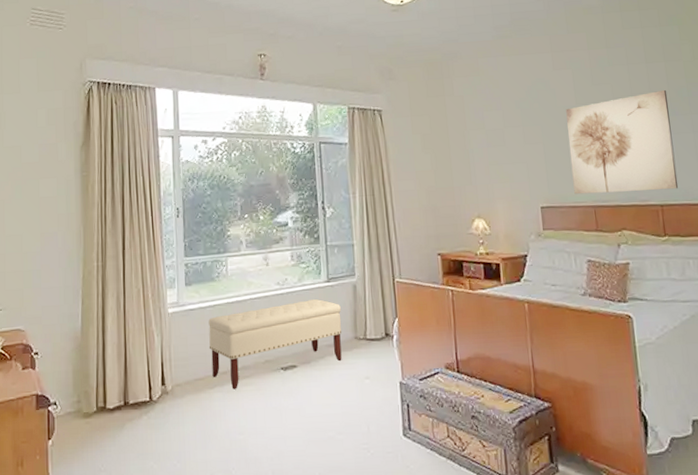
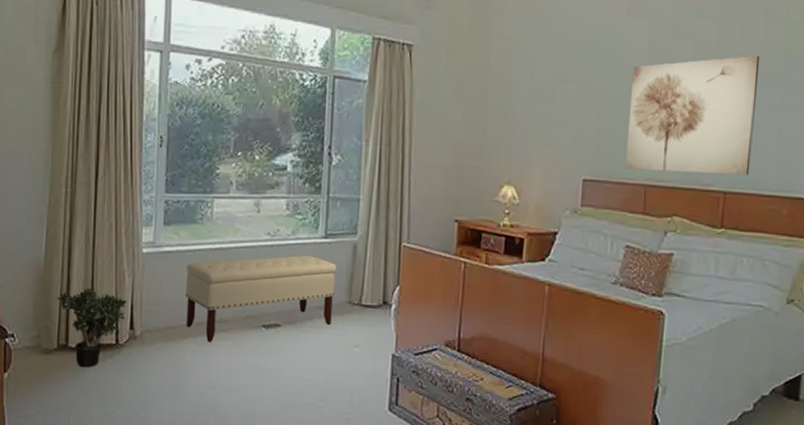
potted plant: none [94,350,158,427] -> present [57,287,127,368]

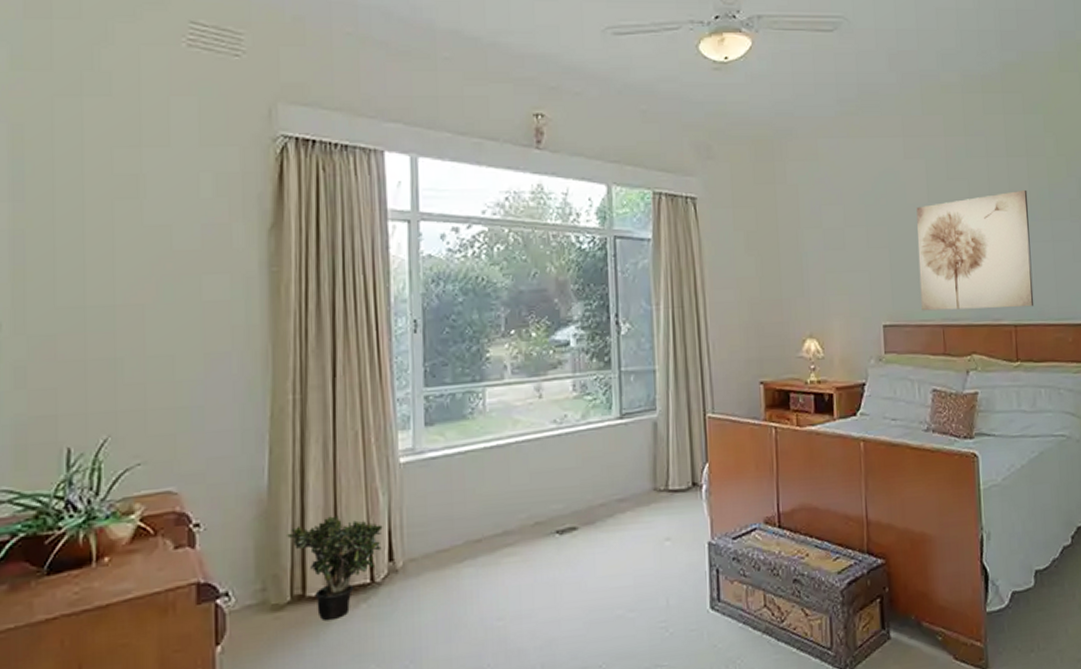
bench: present [186,255,336,342] -> none [457,441,637,562]

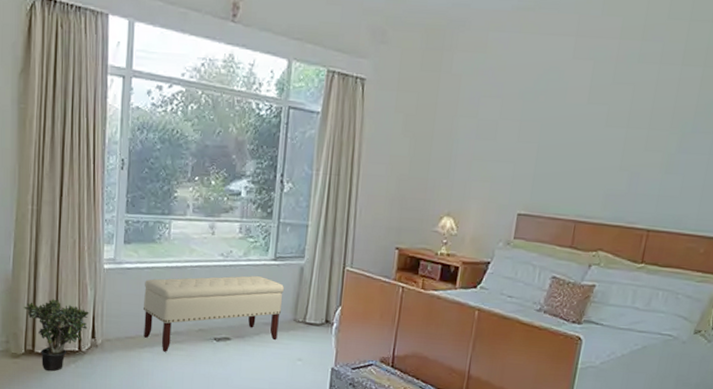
bench: none [457,441,637,562] -> present [144,276,284,352]
wall art: present [916,189,1034,311] -> none [558,100,695,215]

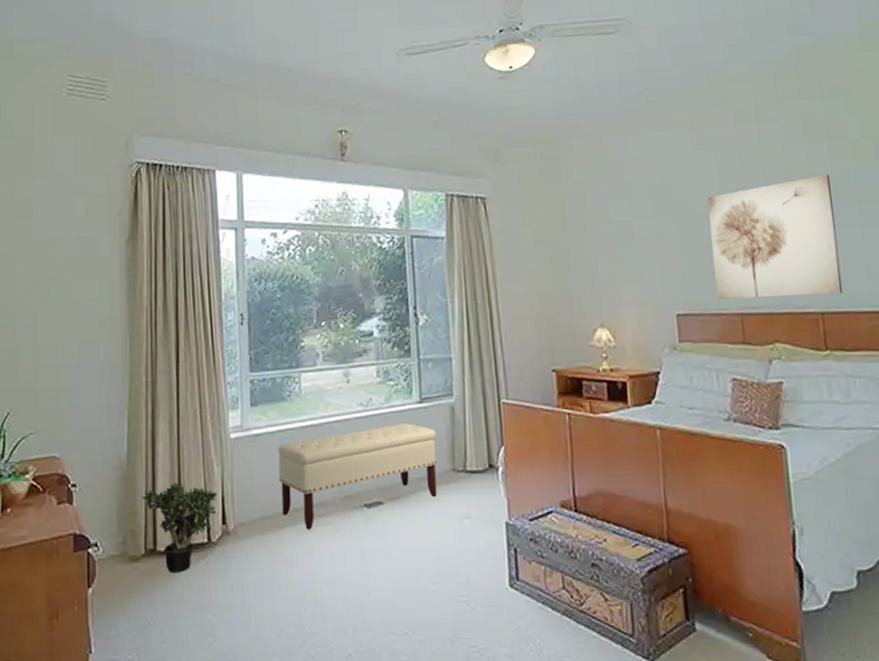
wall art: none [558,100,695,215] -> present [707,174,843,300]

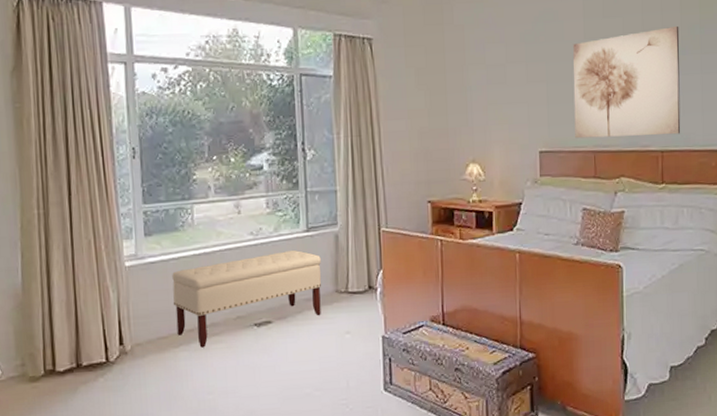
potted plant: present [142,482,217,574] -> none [39,308,114,391]

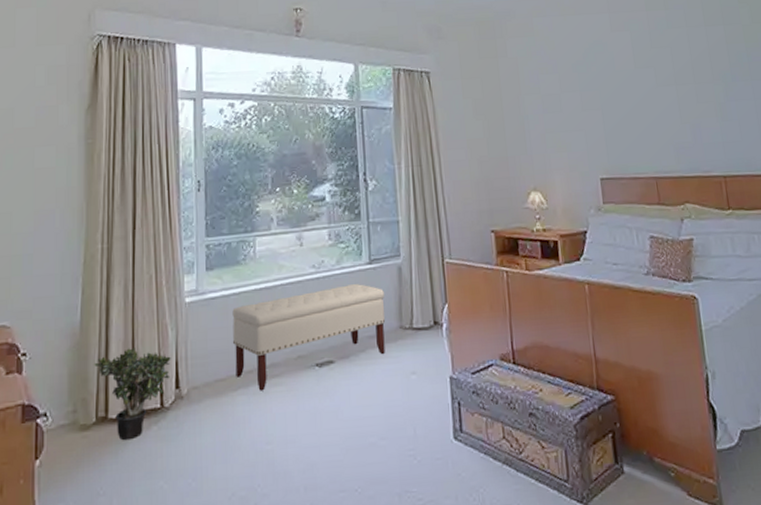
potted plant: none [39,308,114,391] -> present [94,348,171,441]
wall art: present [573,25,681,139] -> none [624,54,741,165]

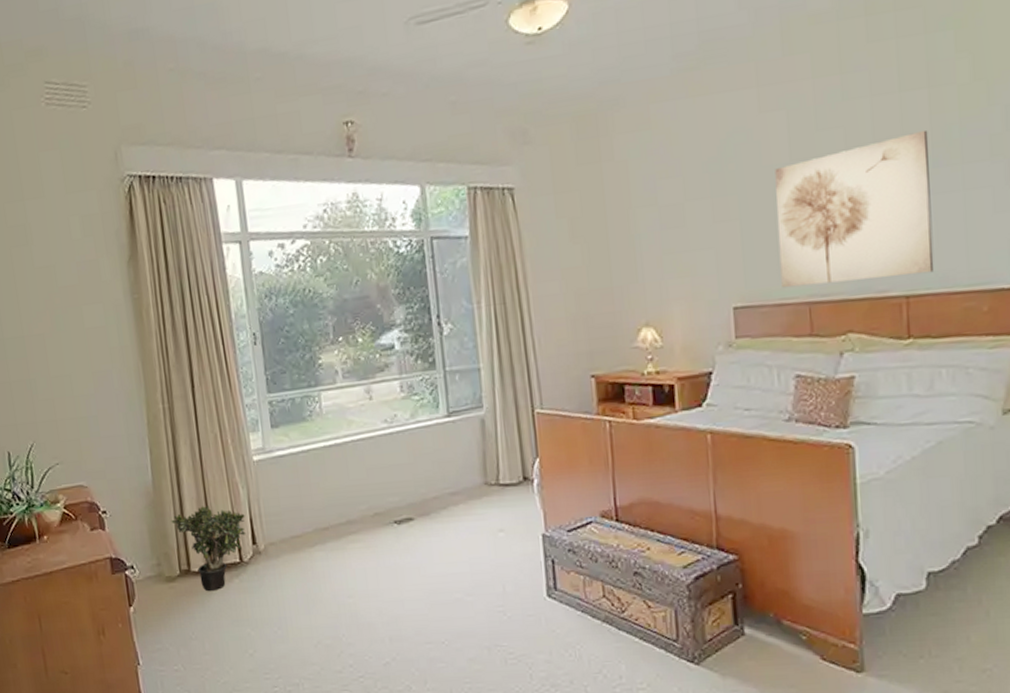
bench: present [232,284,385,391] -> none [302,438,469,547]
wall art: none [624,54,741,165] -> present [775,129,935,288]

